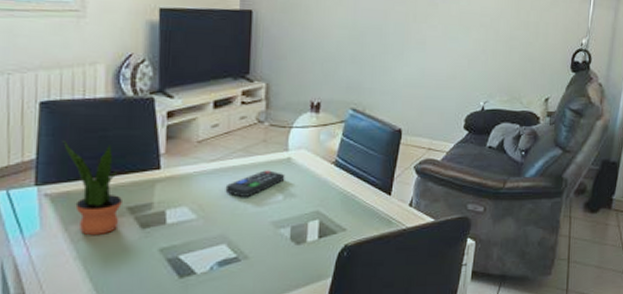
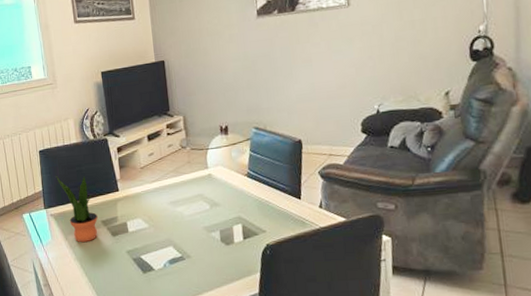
remote control: present [225,170,285,197] -> none [165,185,209,208]

